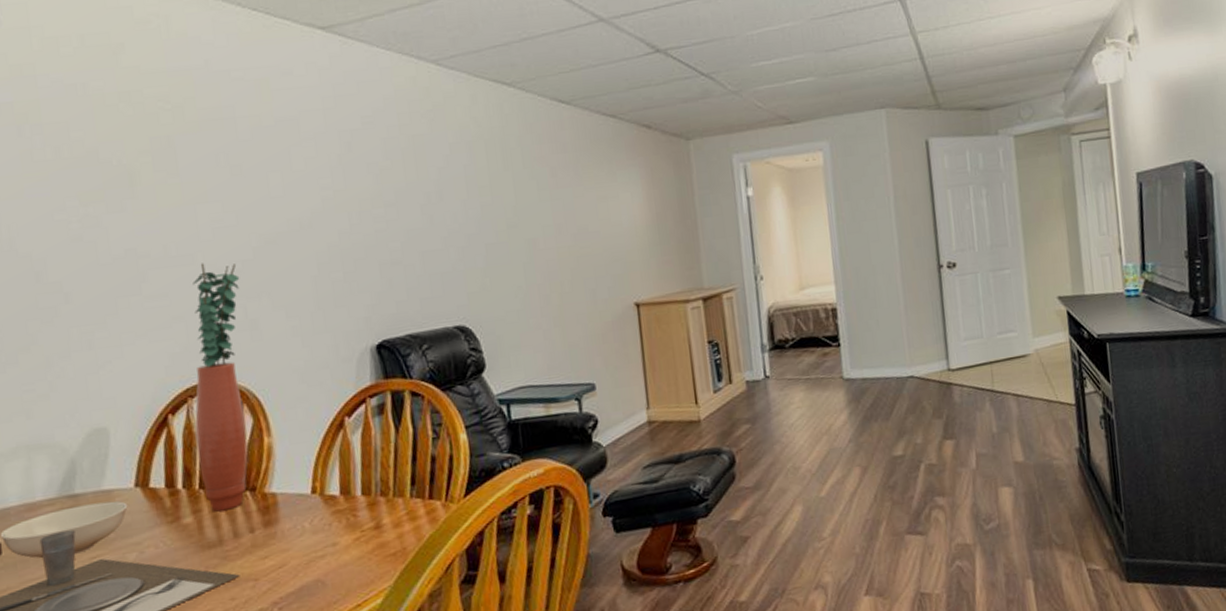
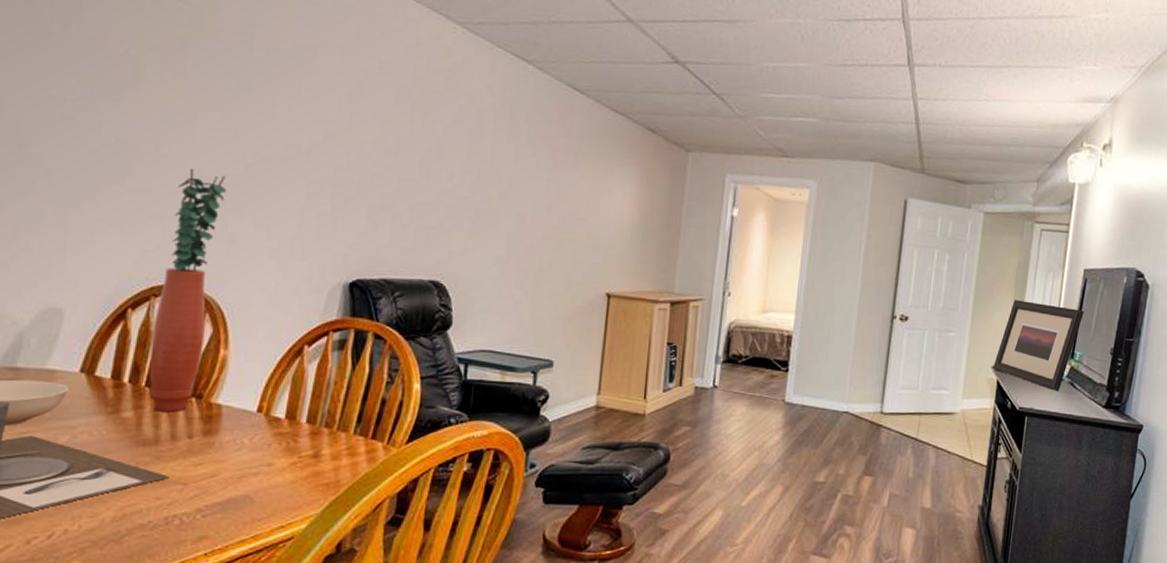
picture frame: none [1058,217,1147,310] -> present [992,300,1084,391]

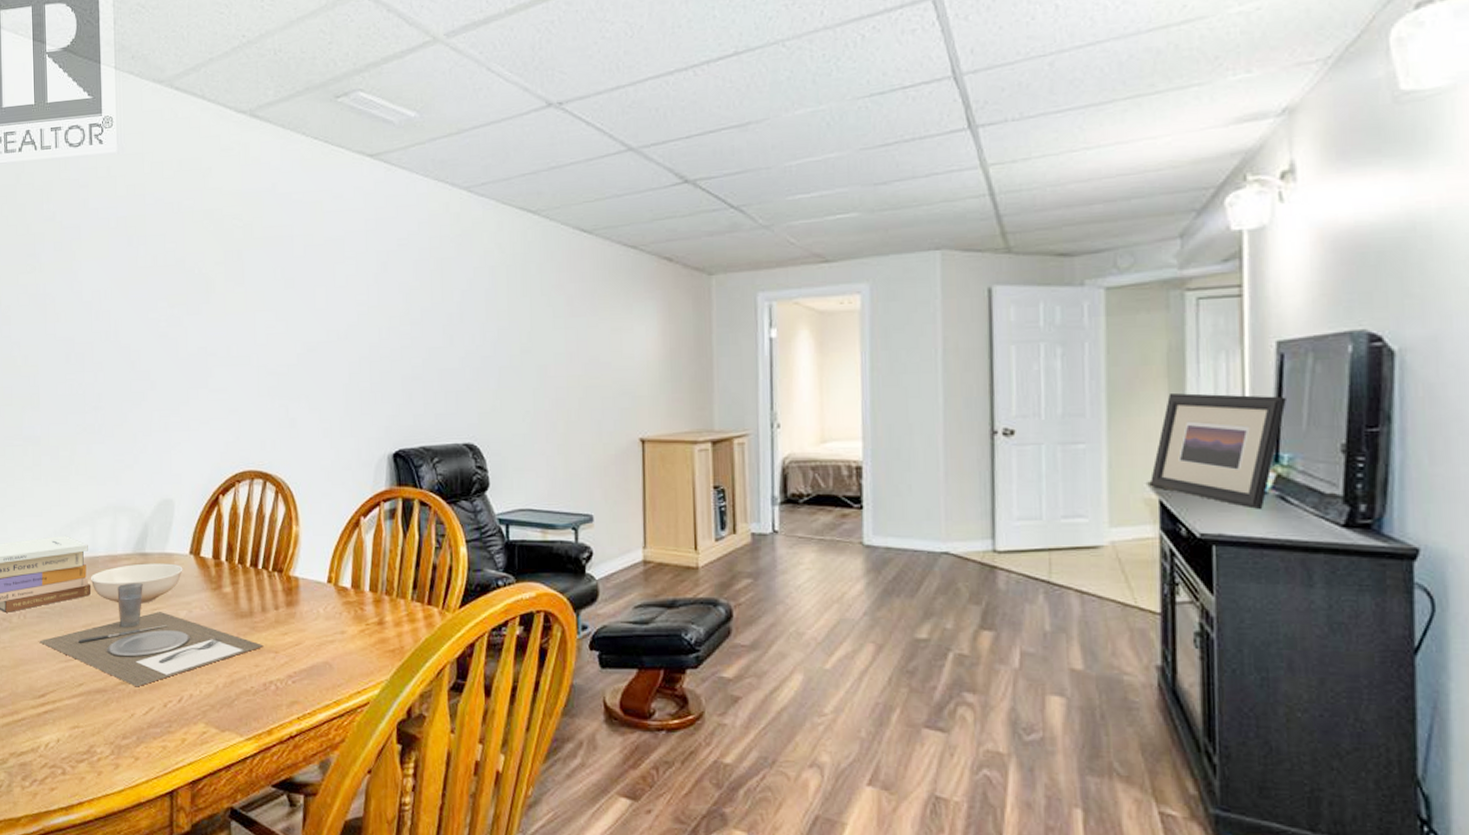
vase: present [149,168,227,412] -> none [239,364,285,586]

